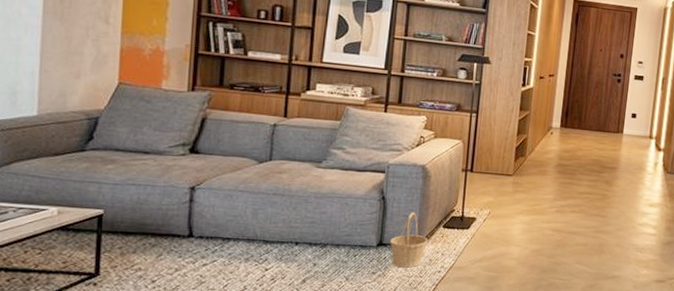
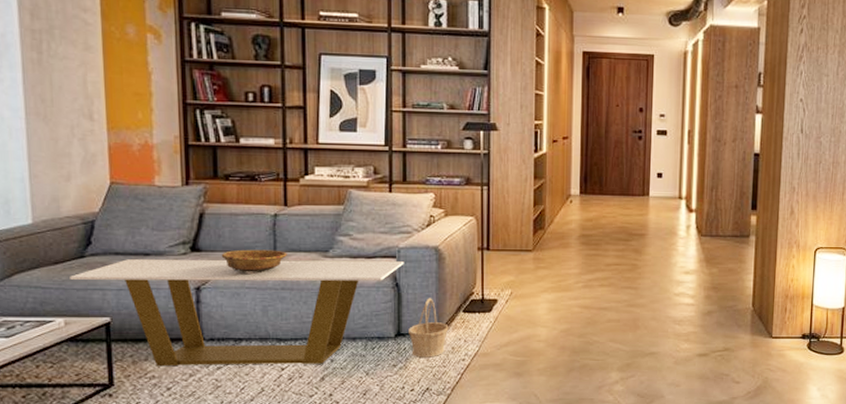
coffee table: none [68,156,392,267] -> present [70,259,404,367]
decorative bowl: none [218,154,282,178] -> present [221,249,287,272]

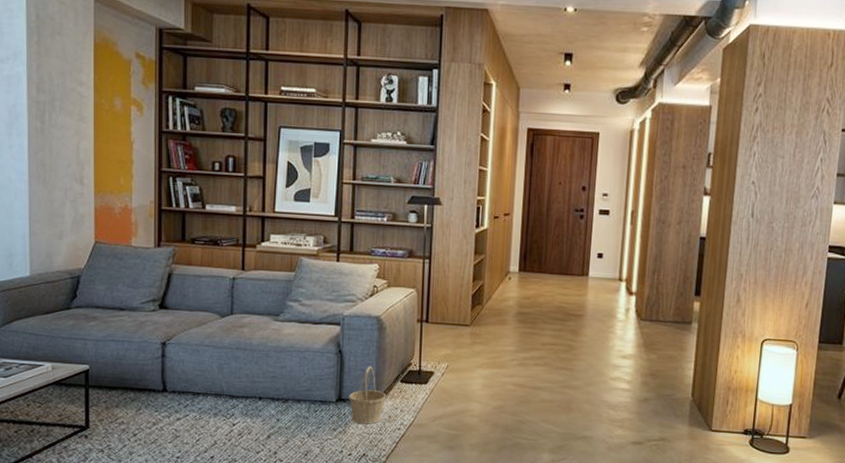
coffee table: present [70,259,404,367] -> none [58,313,348,423]
decorative bowl: present [221,249,287,272] -> none [185,309,243,332]

